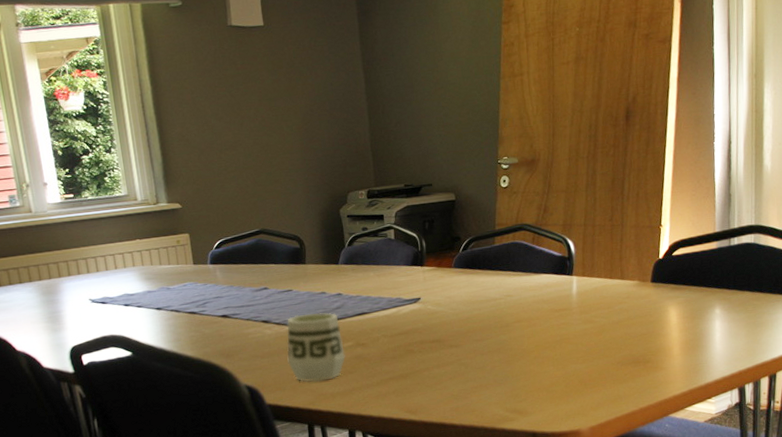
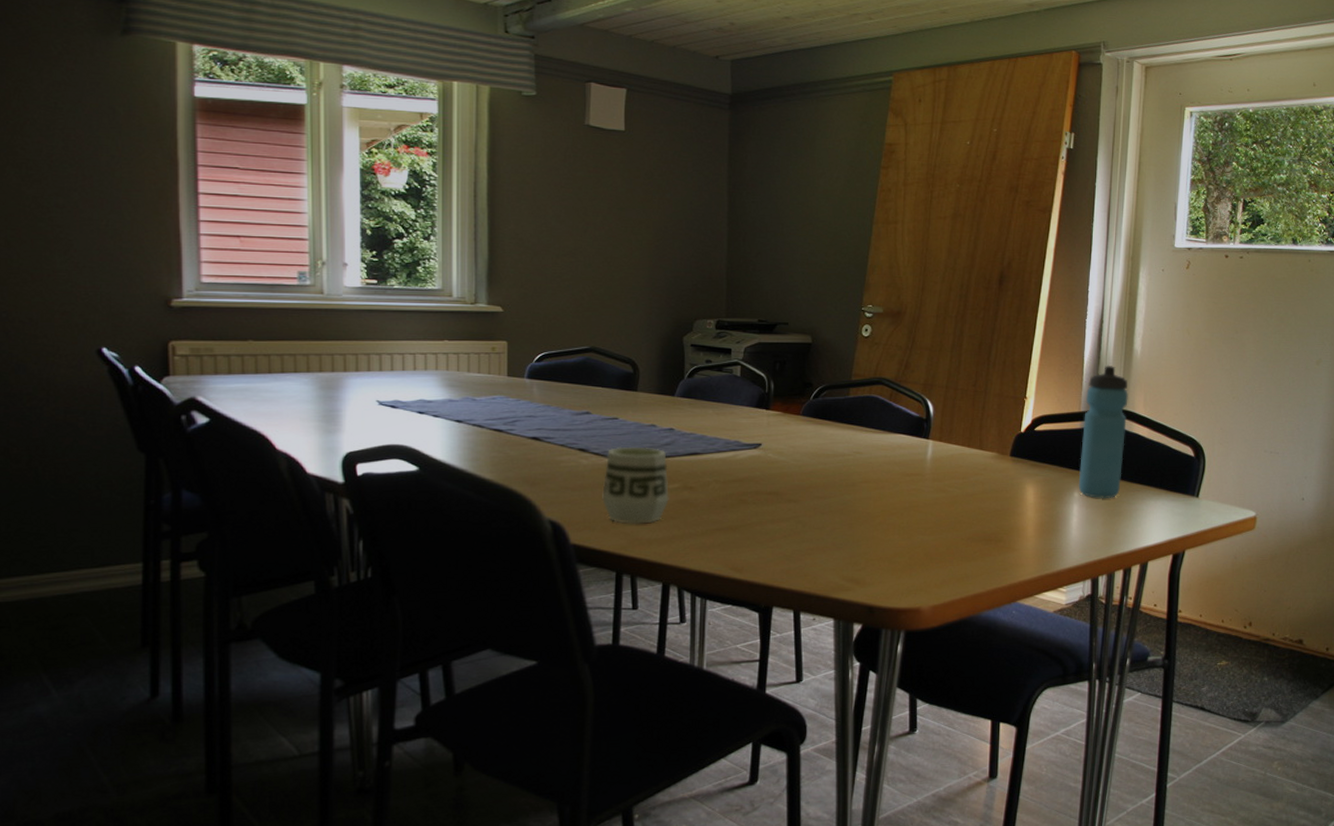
water bottle: none [718,183,762,312] -> present [1078,365,1128,498]

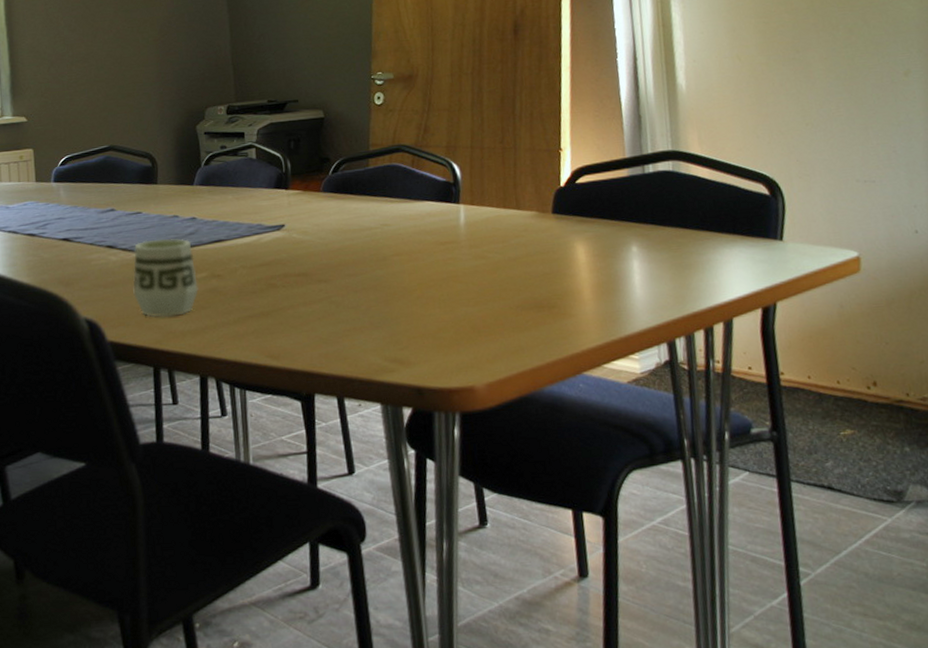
water bottle: present [1078,365,1128,498] -> none [629,104,686,251]

